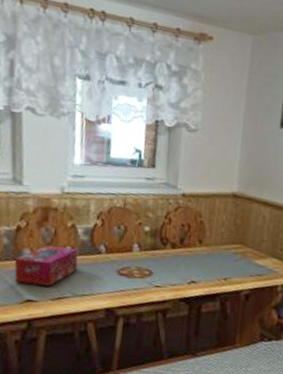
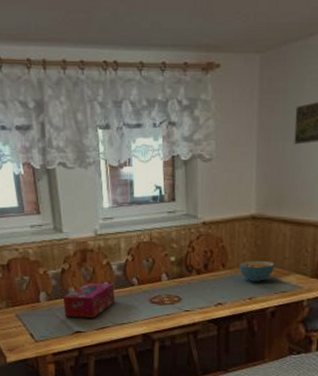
cereal bowl: none [216,239,252,263] -> present [238,260,275,282]

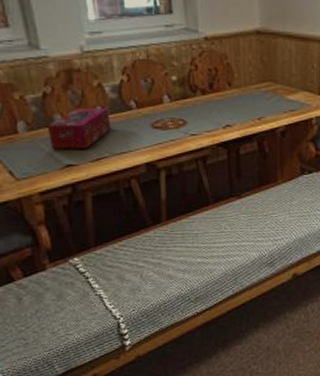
cereal bowl: present [238,260,275,282] -> none [245,78,282,101]

